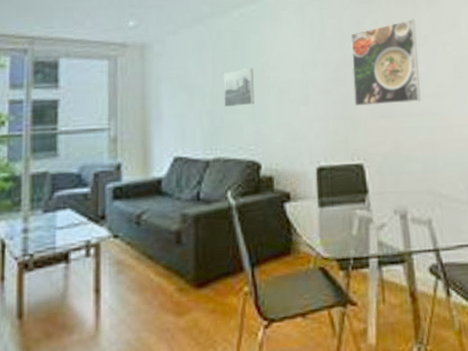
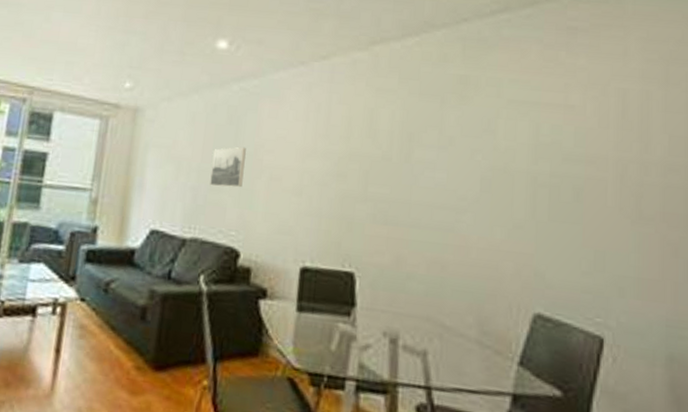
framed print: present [351,19,421,107] -> none [354,116,441,213]

